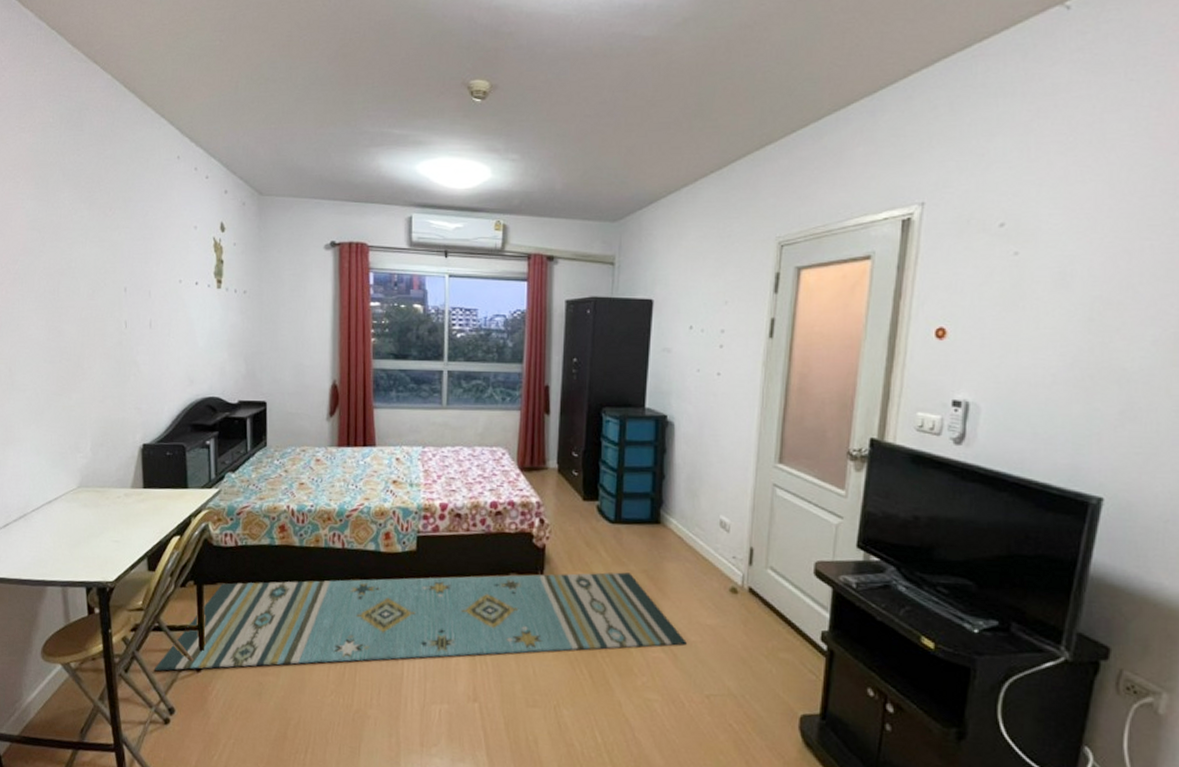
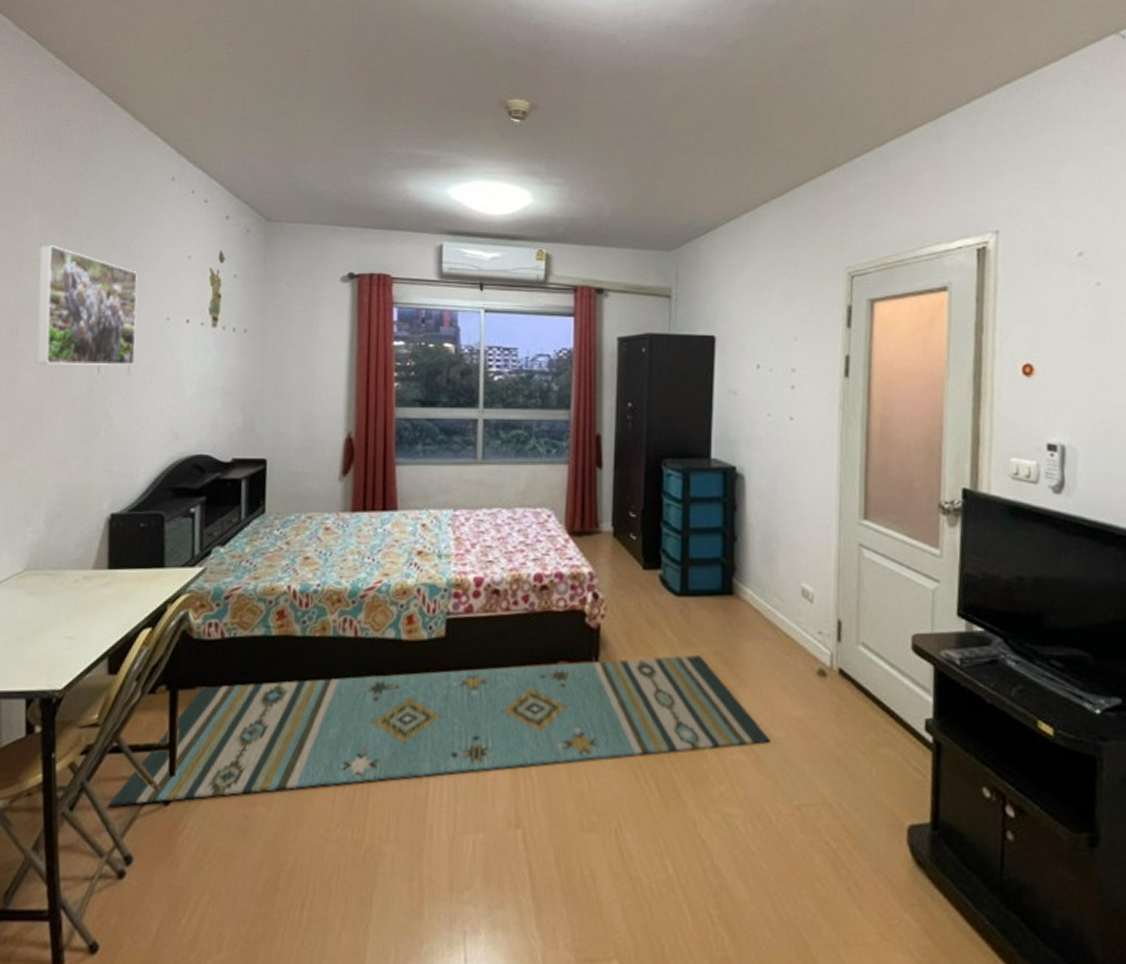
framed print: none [70,216,155,322] -> present [35,244,138,367]

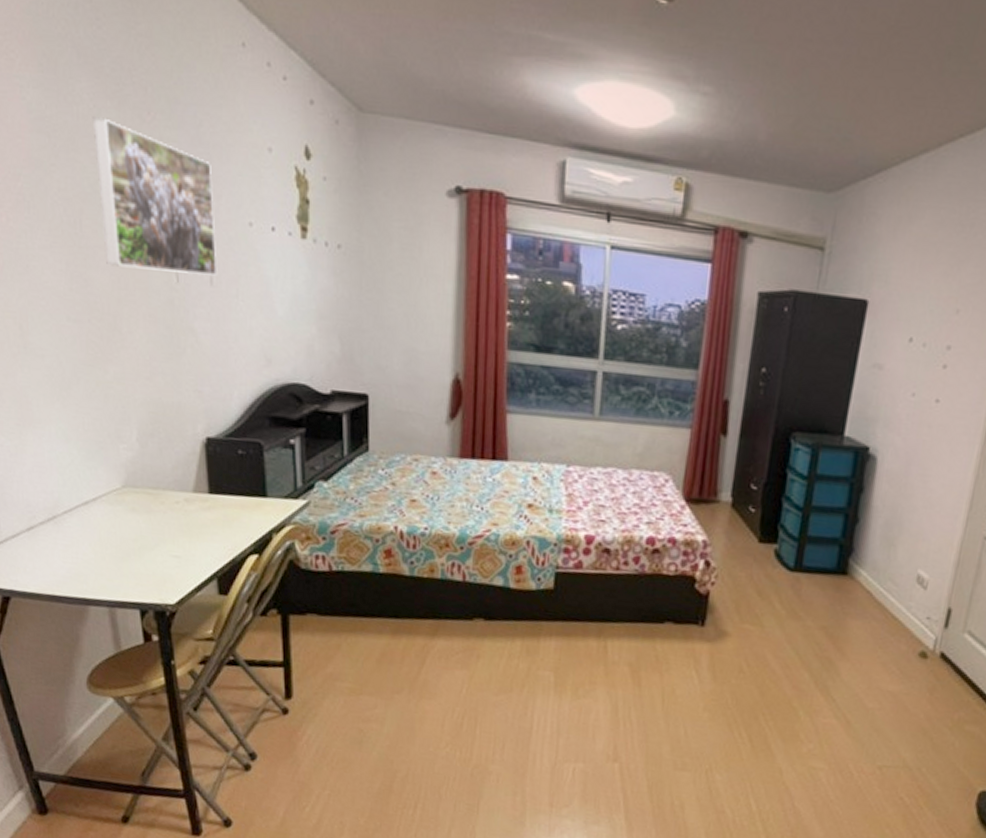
rug: present [109,655,770,806] -> none [231,614,863,712]

